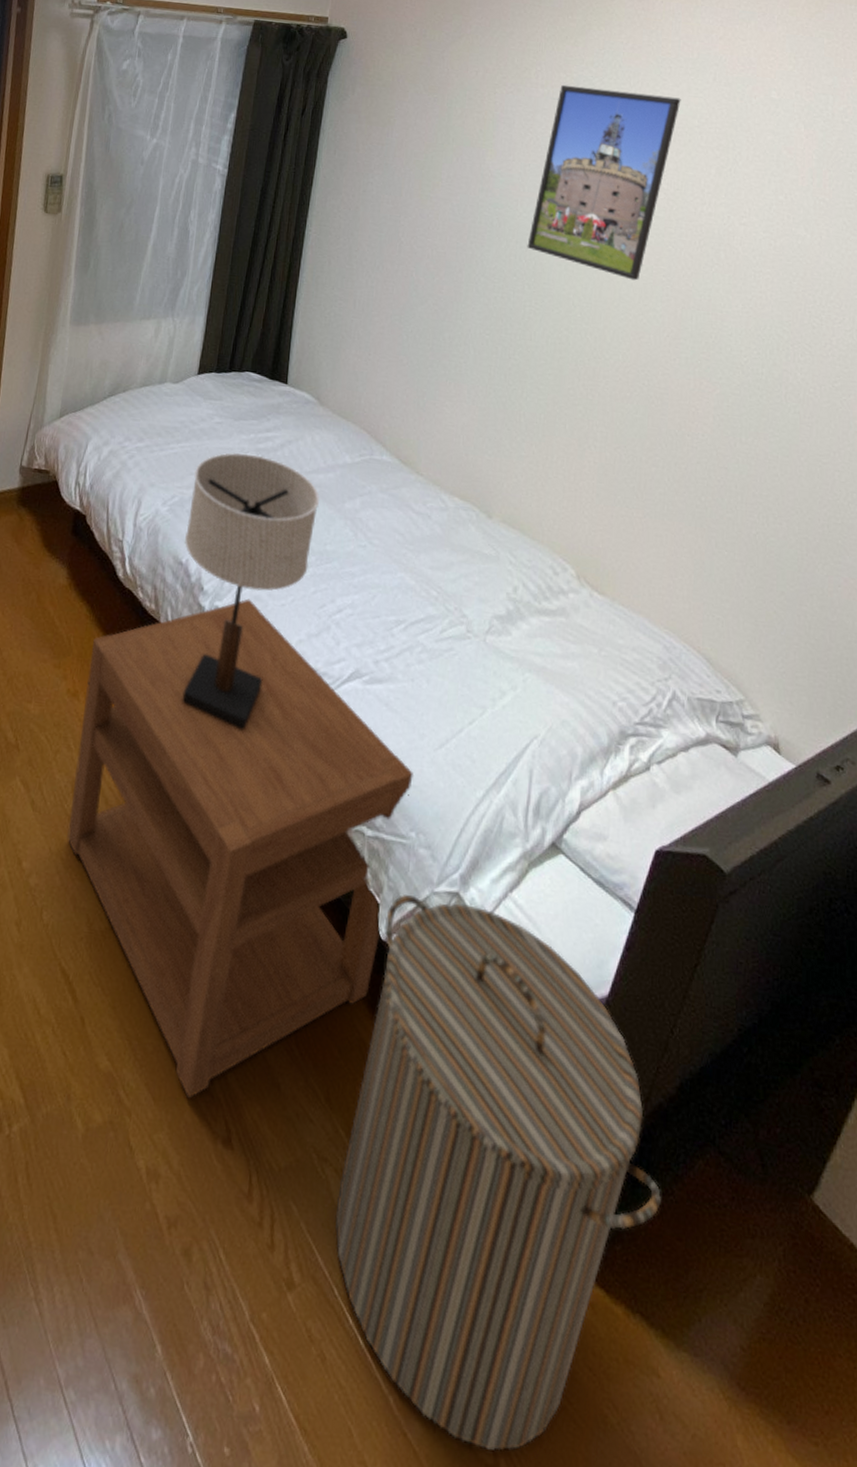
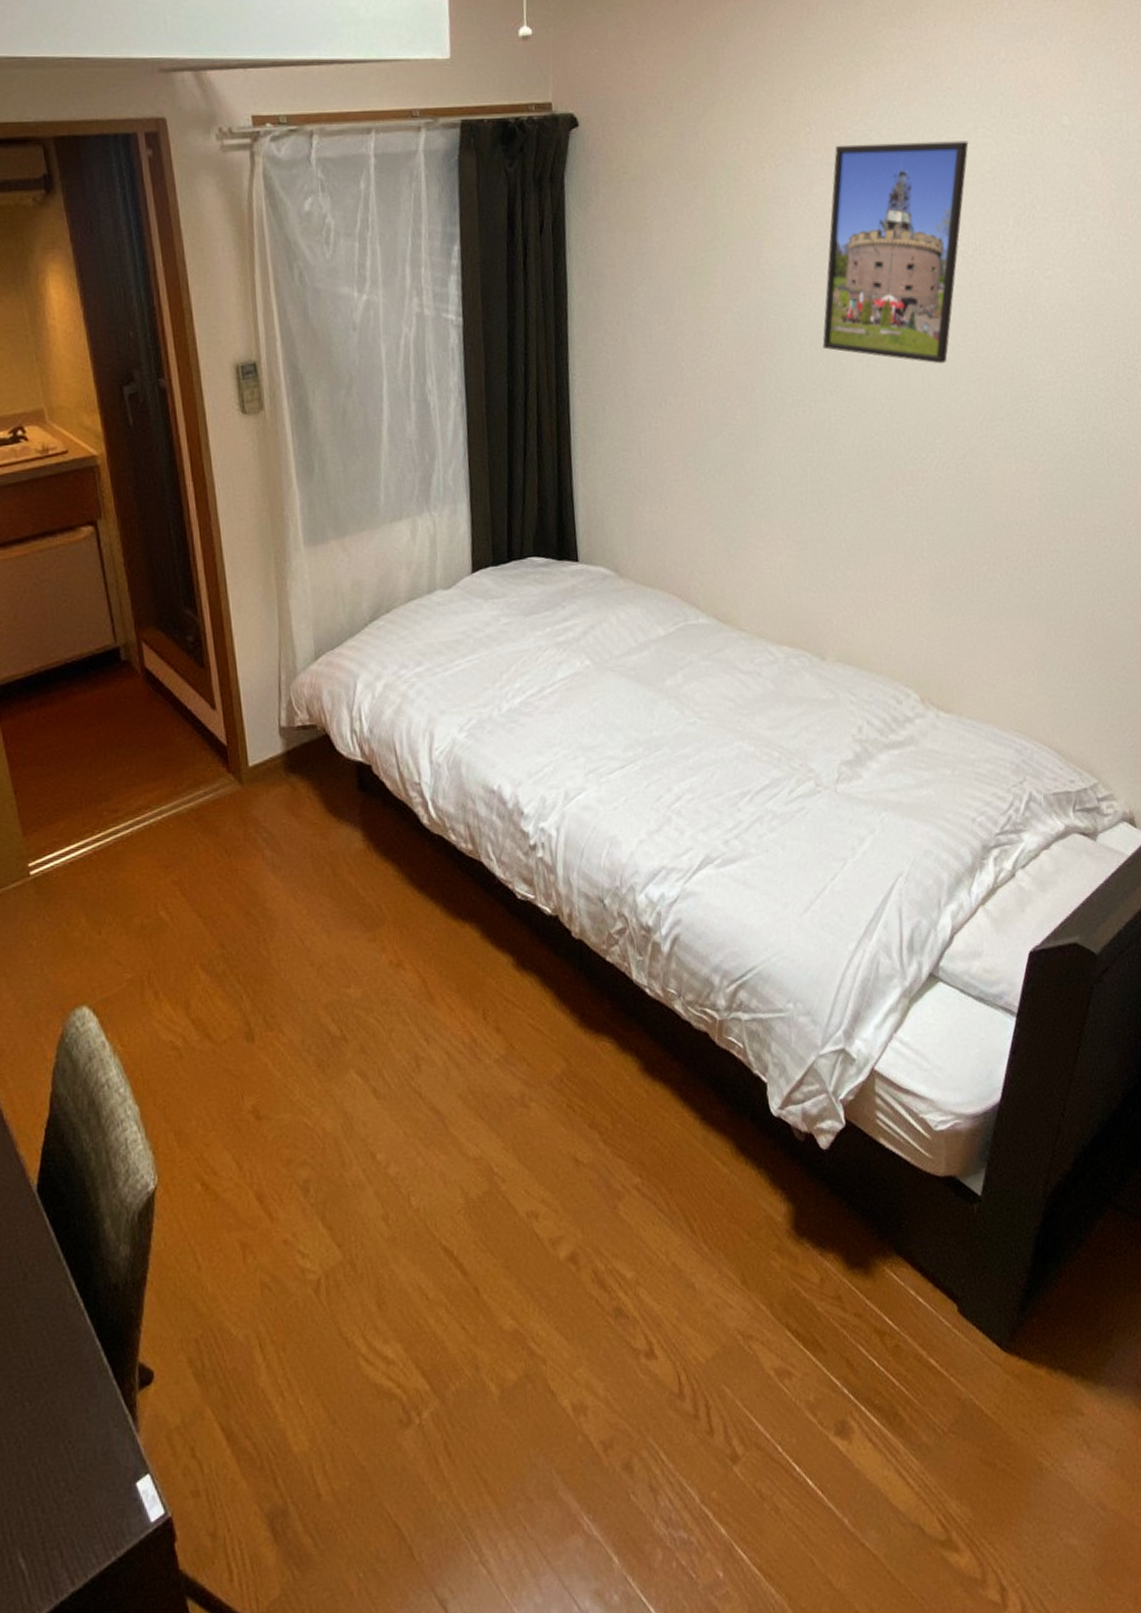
nightstand: present [67,598,415,1099] -> none [408,810,783,1328]
table lamp: present [182,452,319,730] -> none [489,649,637,952]
laundry hamper: present [335,895,661,1451] -> none [767,1055,1069,1532]

